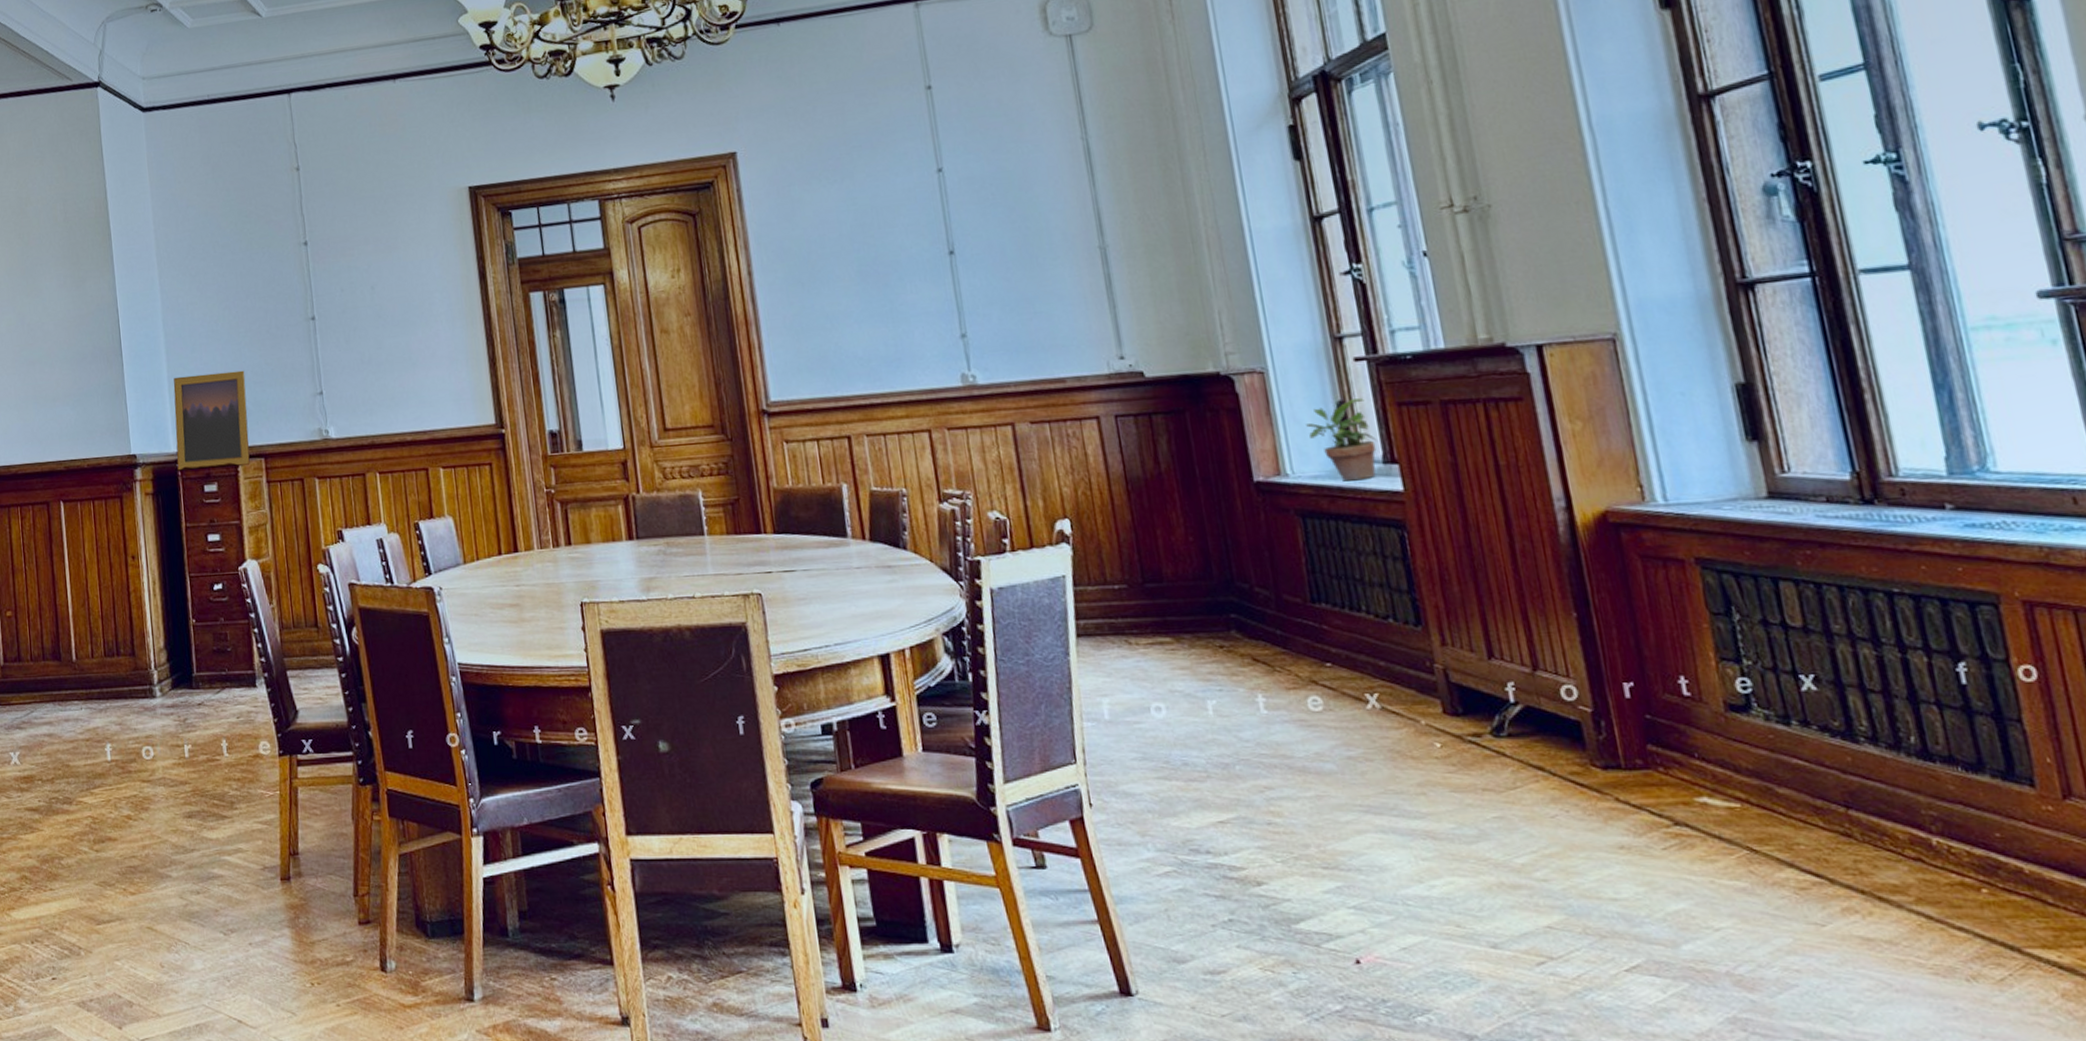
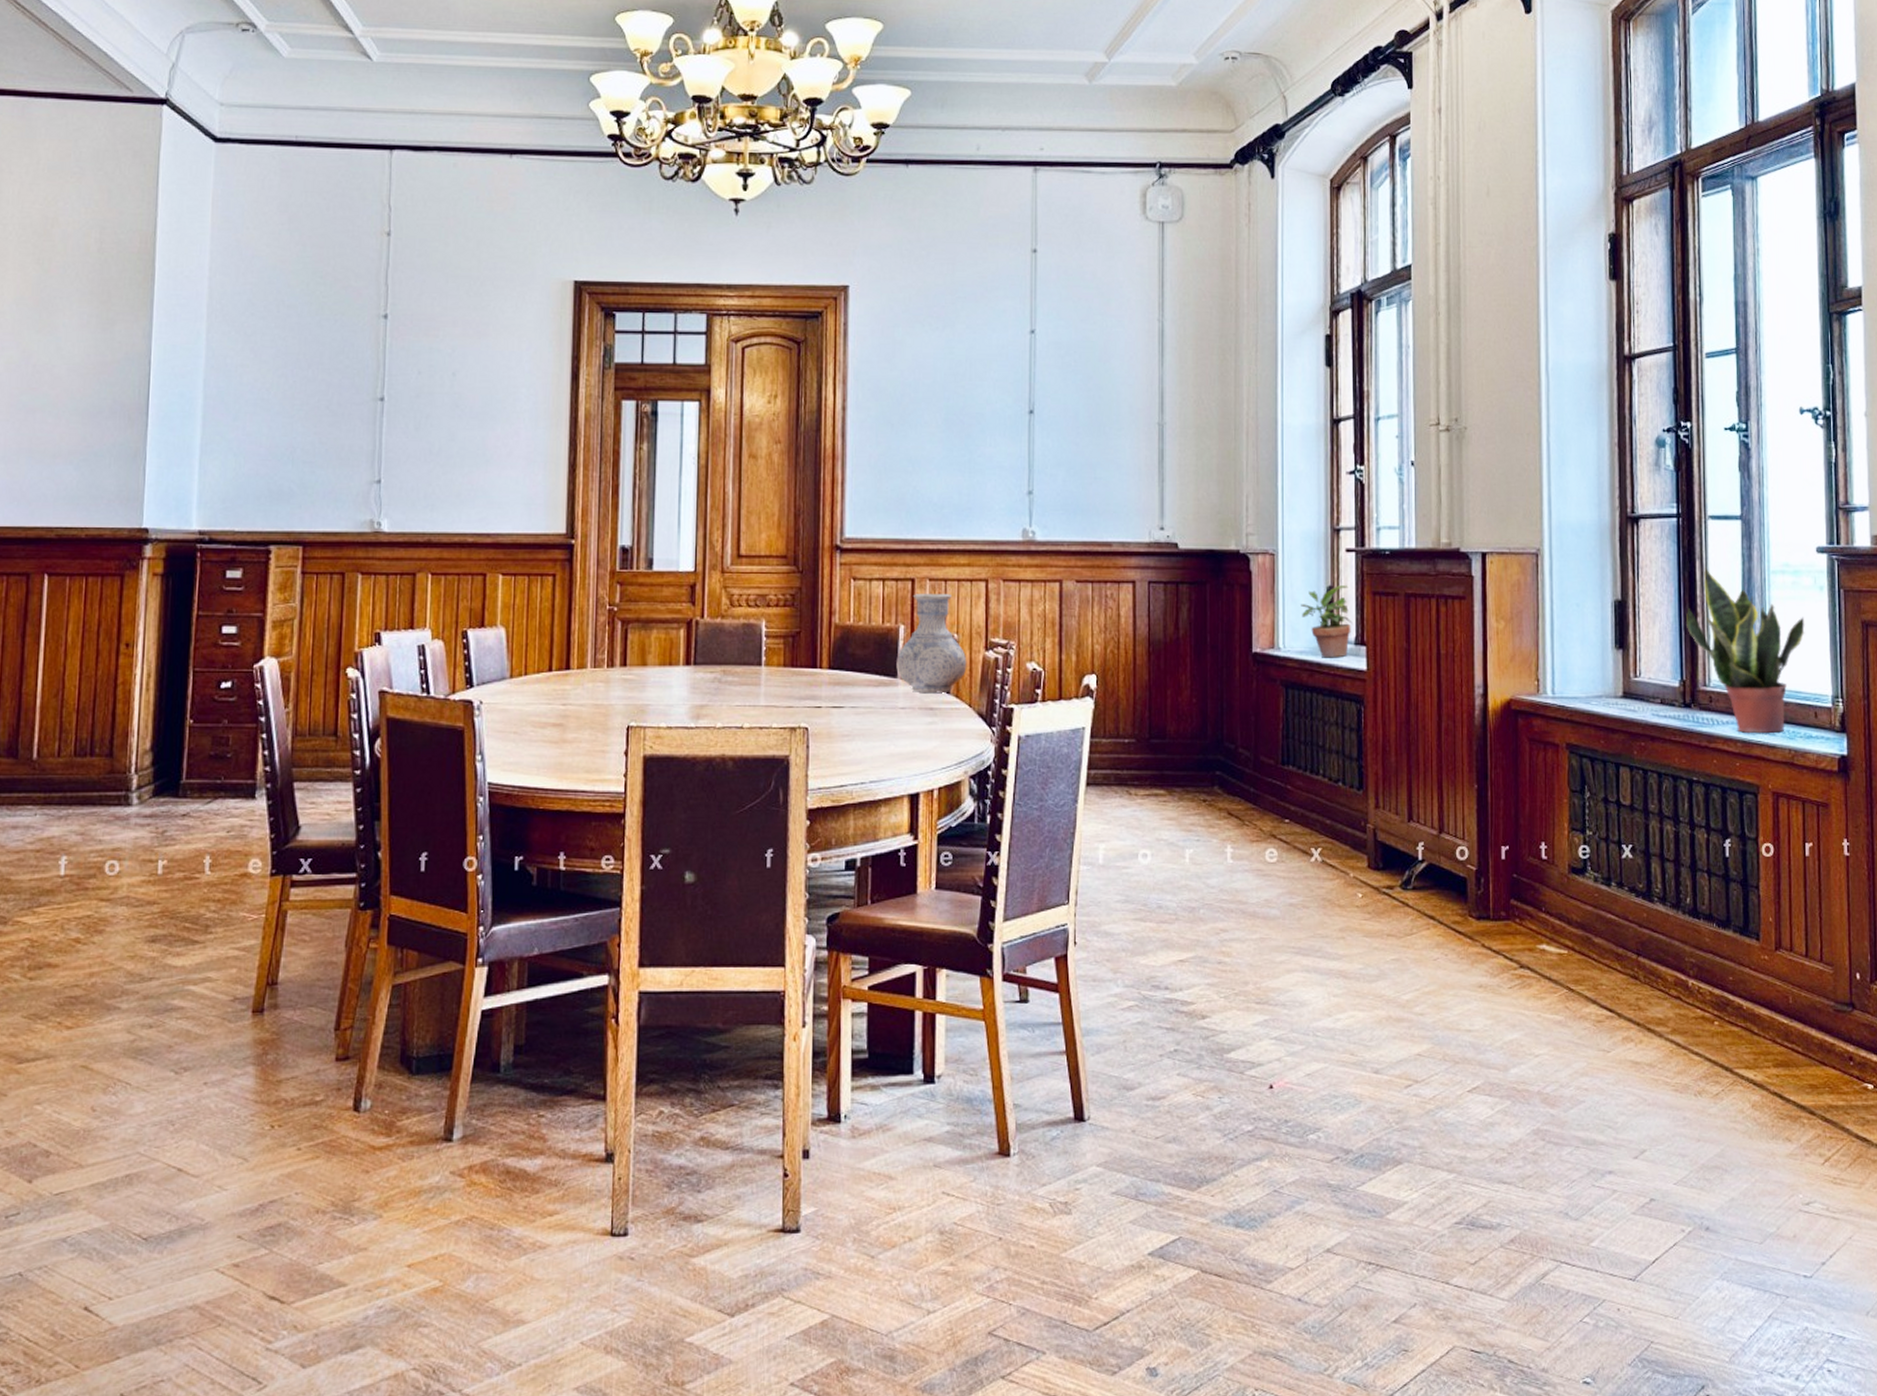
picture frame: present [173,370,250,471] -> none [197,446,294,552]
vase: none [843,448,922,551] -> present [896,594,967,692]
potted plant: none [1846,333,2038,530] -> present [1686,568,1805,734]

